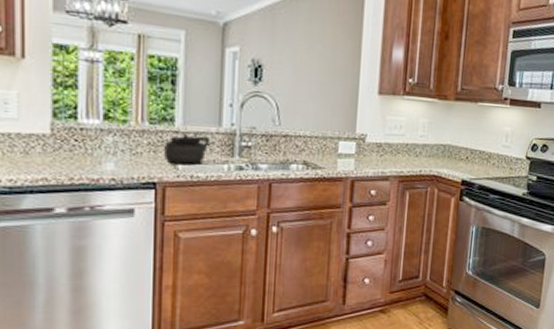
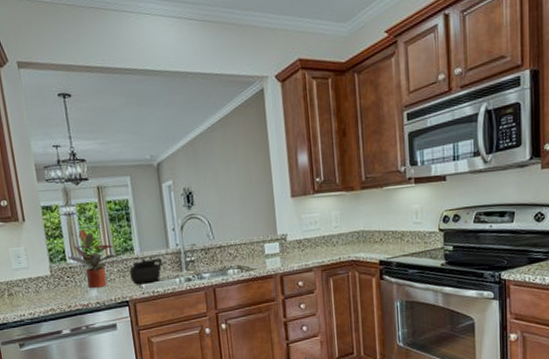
potted plant: none [79,82,153,162] -> present [67,229,119,289]

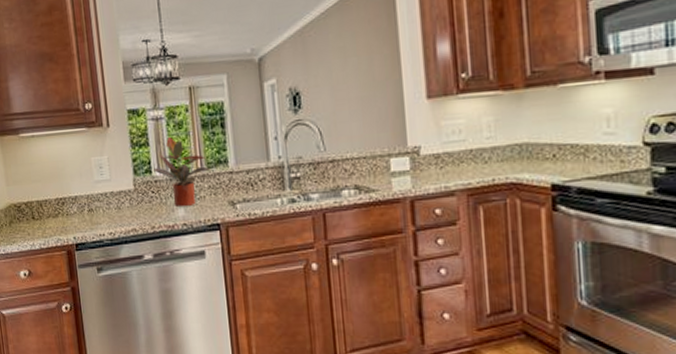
kettle: present [129,258,163,284] -> none [222,172,262,203]

